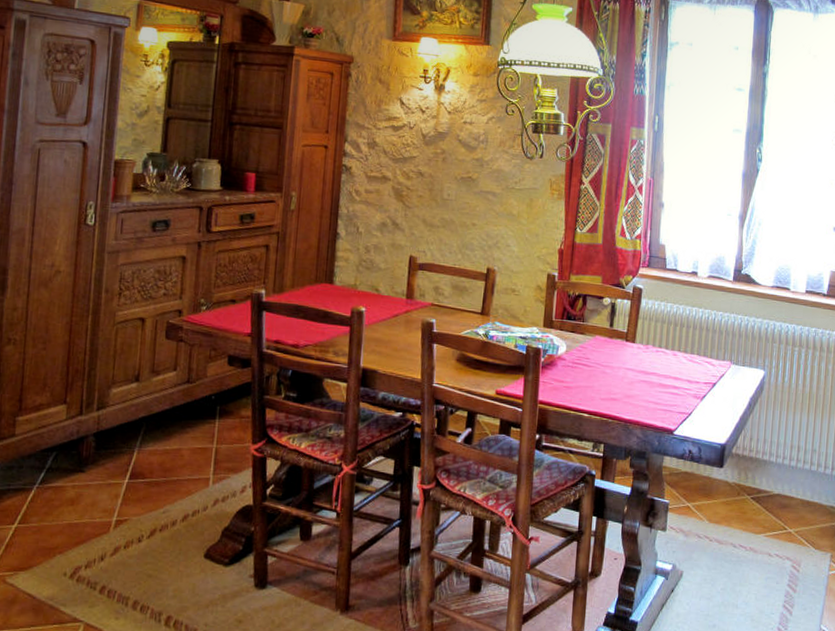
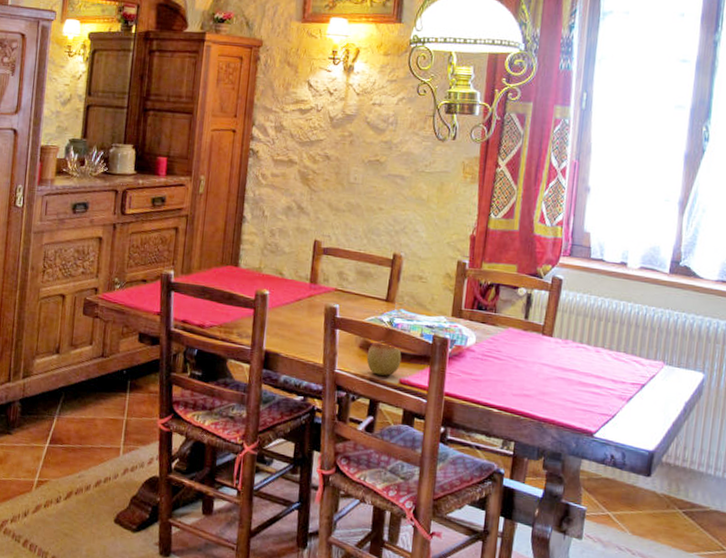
apple: none [463,353,498,388] -> present [366,341,402,376]

